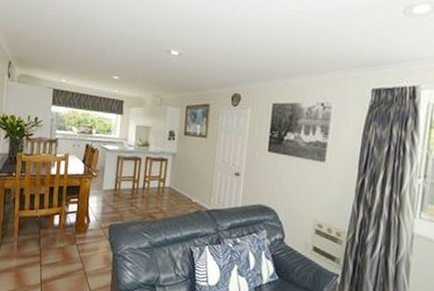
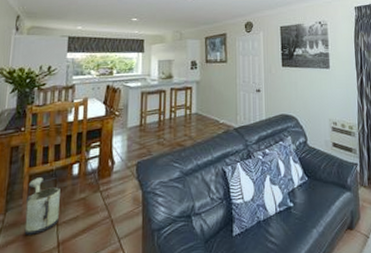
watering can: none [15,220,44,270] -> present [24,177,61,235]

